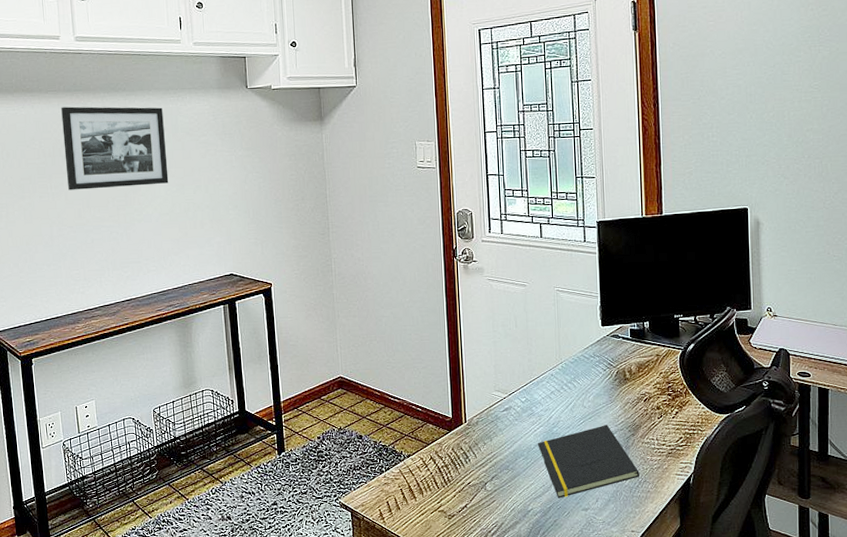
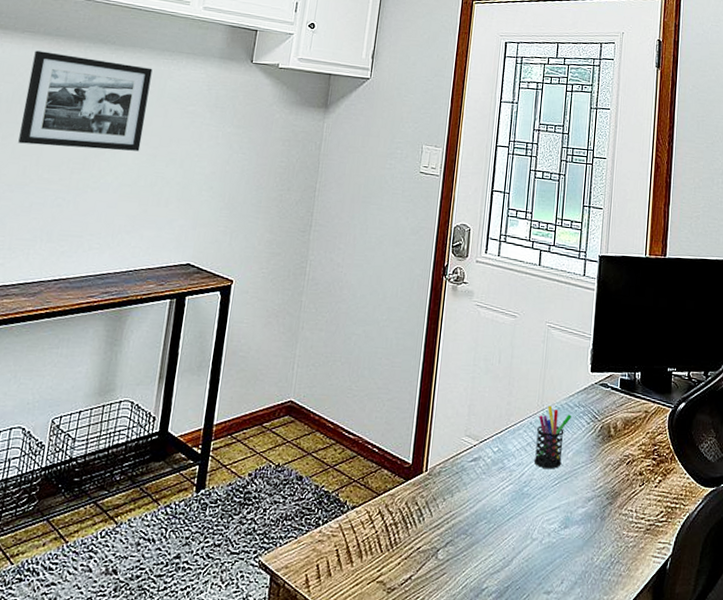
notepad: present [537,425,639,499] -> none [503,488,613,576]
pen holder: none [558,358,588,412] -> present [533,405,572,470]

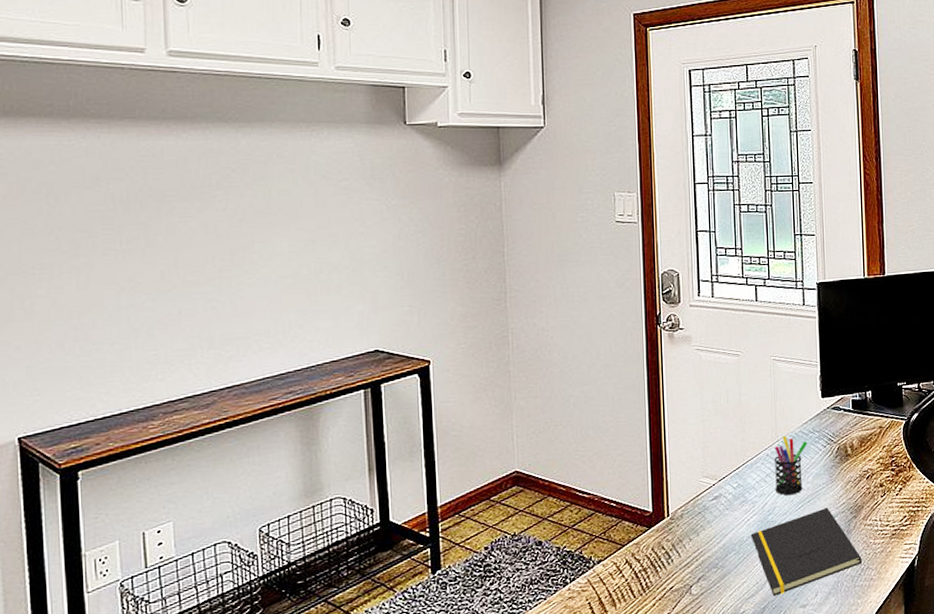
picture frame: present [18,50,153,151] -> none [142,138,295,246]
notepad: none [503,488,613,576] -> present [750,507,862,596]

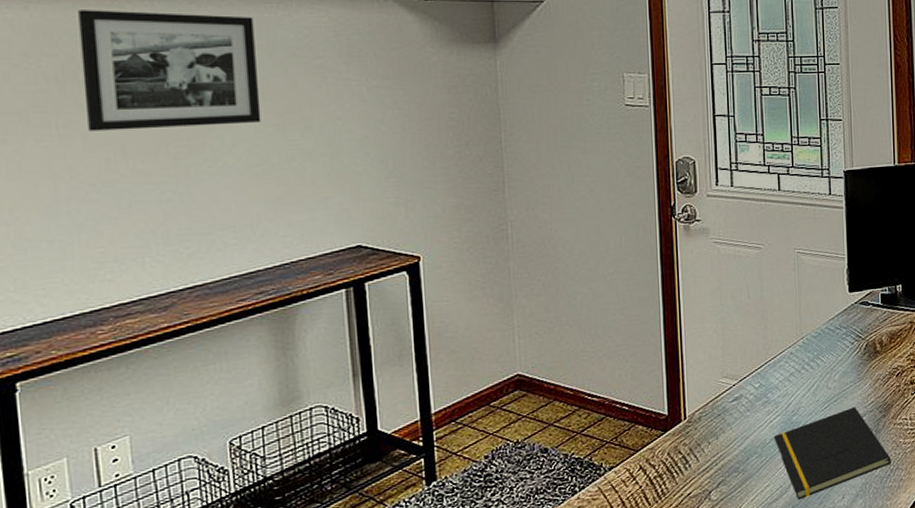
picture frame: none [142,138,295,246] -> present [78,10,261,131]
pen holder: present [774,435,807,496] -> none [798,332,834,395]

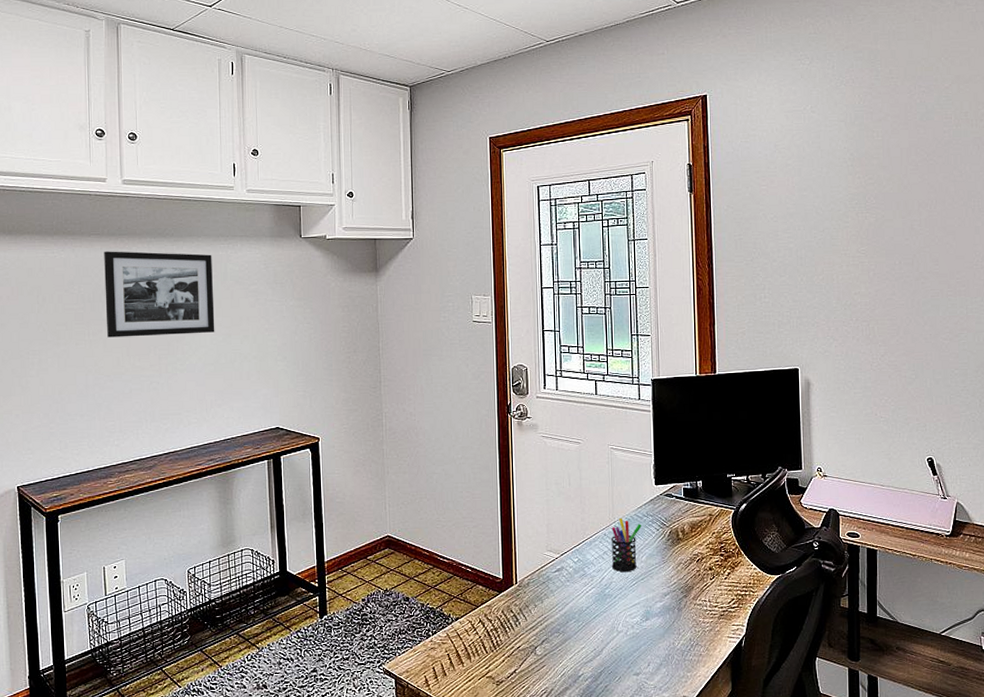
notepad: present [773,407,891,500] -> none [589,586,691,663]
pen holder: none [798,332,834,395] -> present [610,518,641,573]

